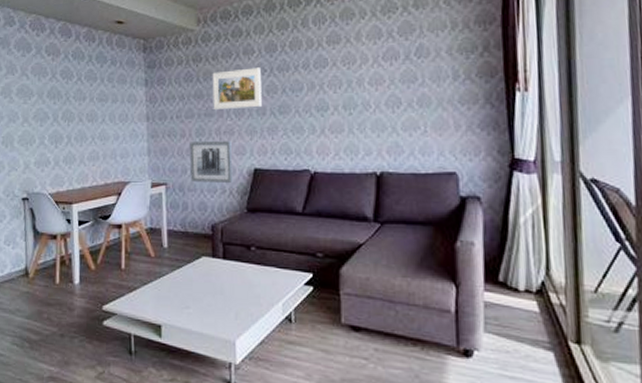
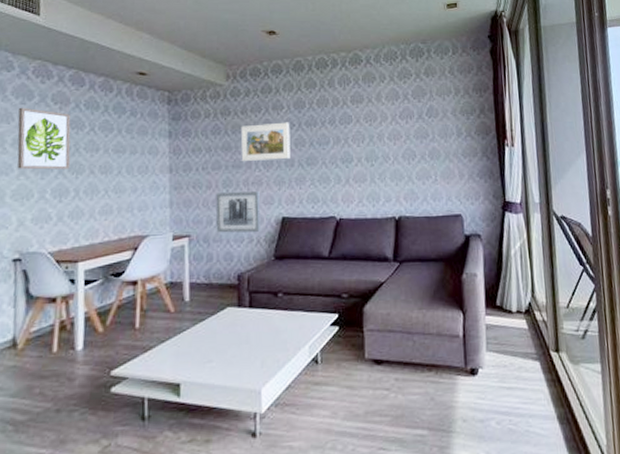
wall art: none [20,59,63,118] -> present [17,107,71,170]

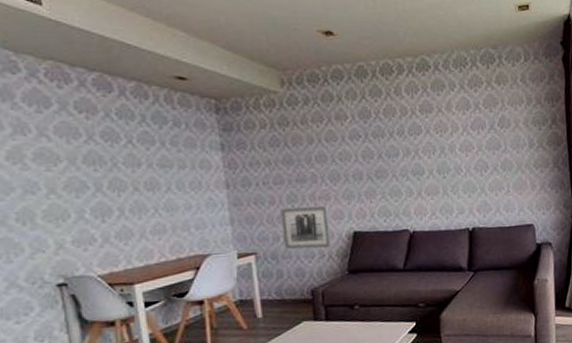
wall art: present [17,107,71,170] -> none [35,116,110,188]
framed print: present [240,122,290,162] -> none [302,133,358,176]

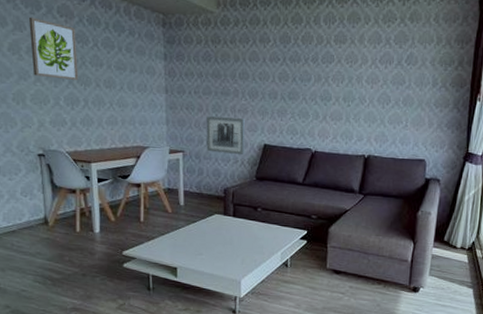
wall art: none [35,116,110,188] -> present [29,17,79,80]

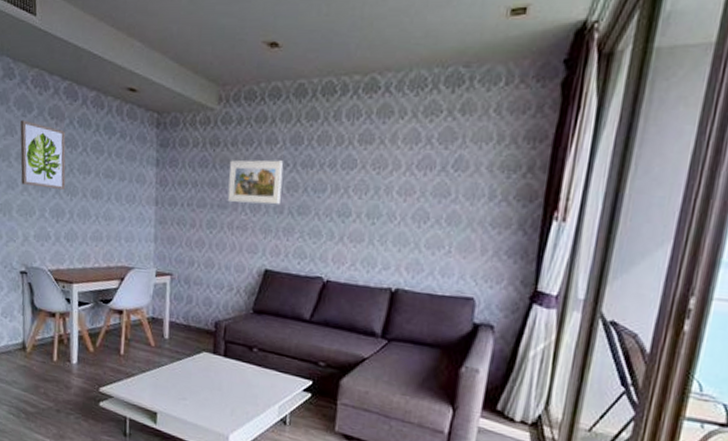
wall art: present [206,116,245,156] -> none [197,233,244,282]
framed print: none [229,55,275,92] -> present [227,160,284,205]

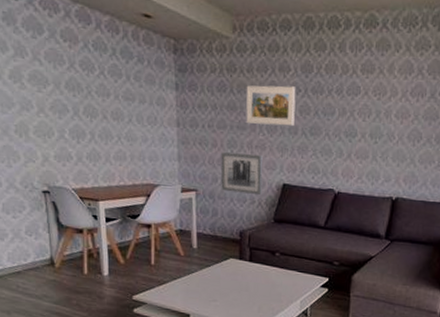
wall art: present [20,119,66,190] -> none [31,41,85,111]
wall art: none [197,233,244,282] -> present [220,152,263,196]

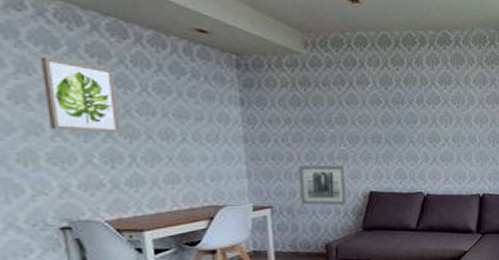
wall art: none [31,41,85,111] -> present [41,56,121,132]
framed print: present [246,85,296,127] -> none [323,98,377,136]

